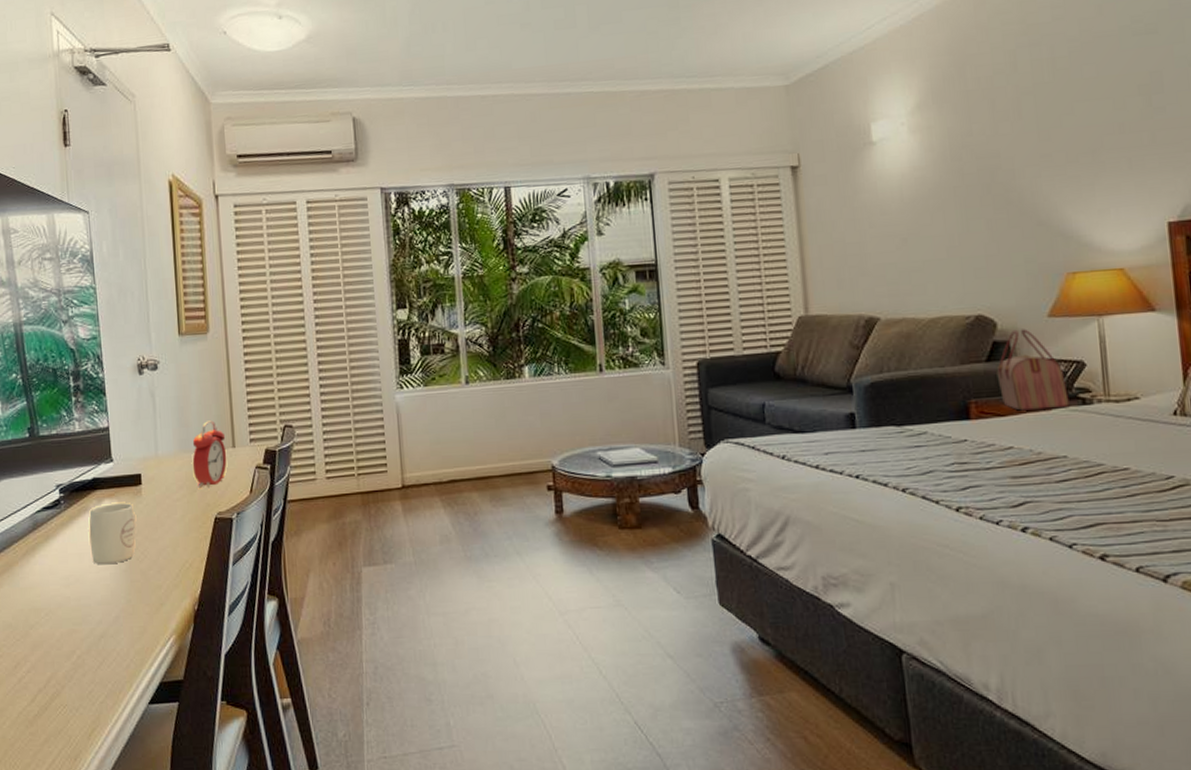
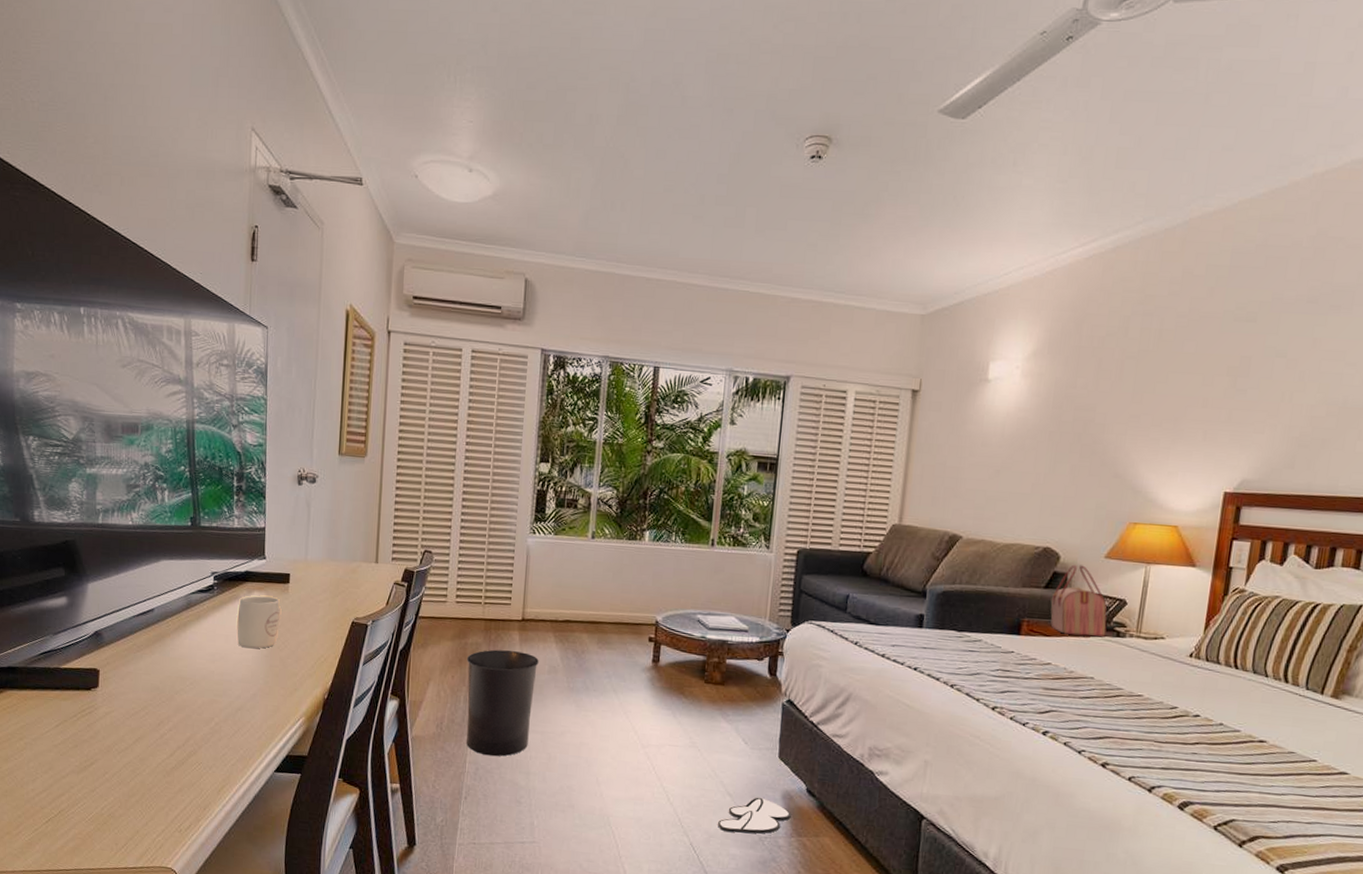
alarm clock: present [192,420,227,489] -> none [337,536,370,596]
waste bin: none [346,523,430,651] -> present [466,649,539,756]
slippers: none [663,654,747,701] -> present [718,797,791,834]

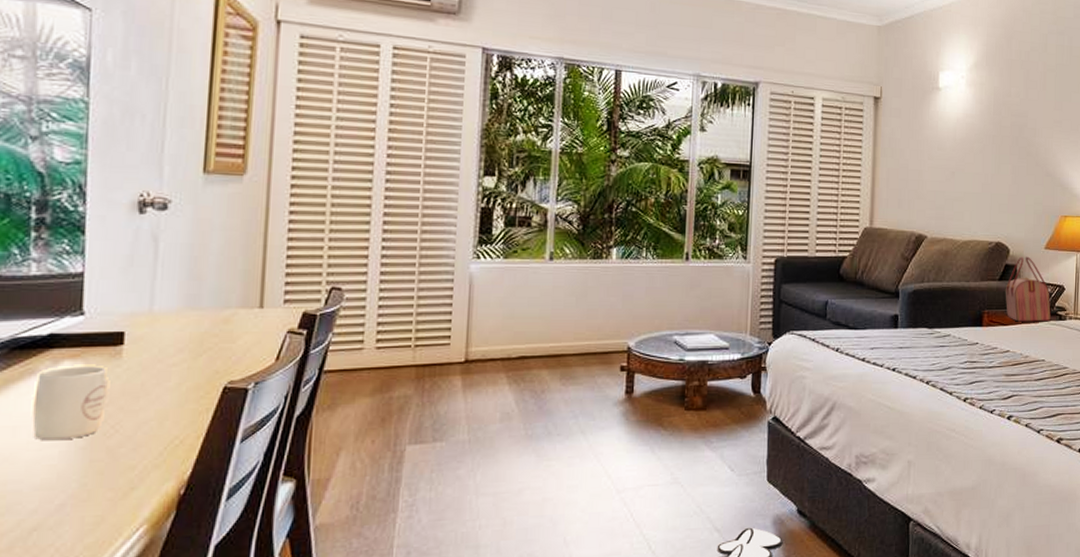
waste bin: present [466,649,539,756] -> none [391,399,488,534]

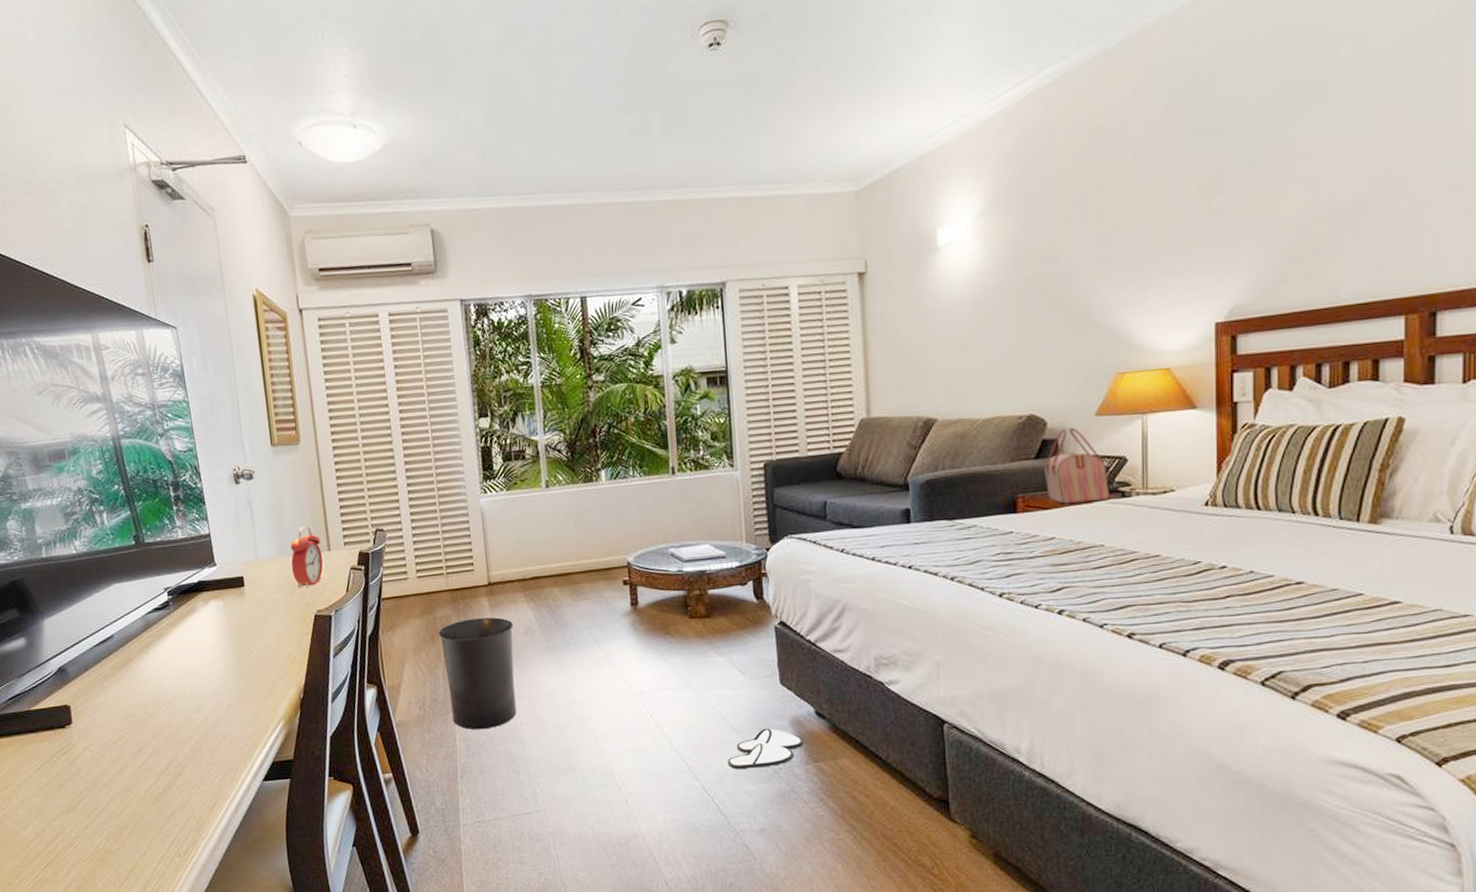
mug: present [32,366,108,441] -> none [197,603,242,660]
alarm clock: none [200,275,252,354] -> present [290,526,324,590]
waste bin: none [391,399,488,534] -> present [438,617,517,730]

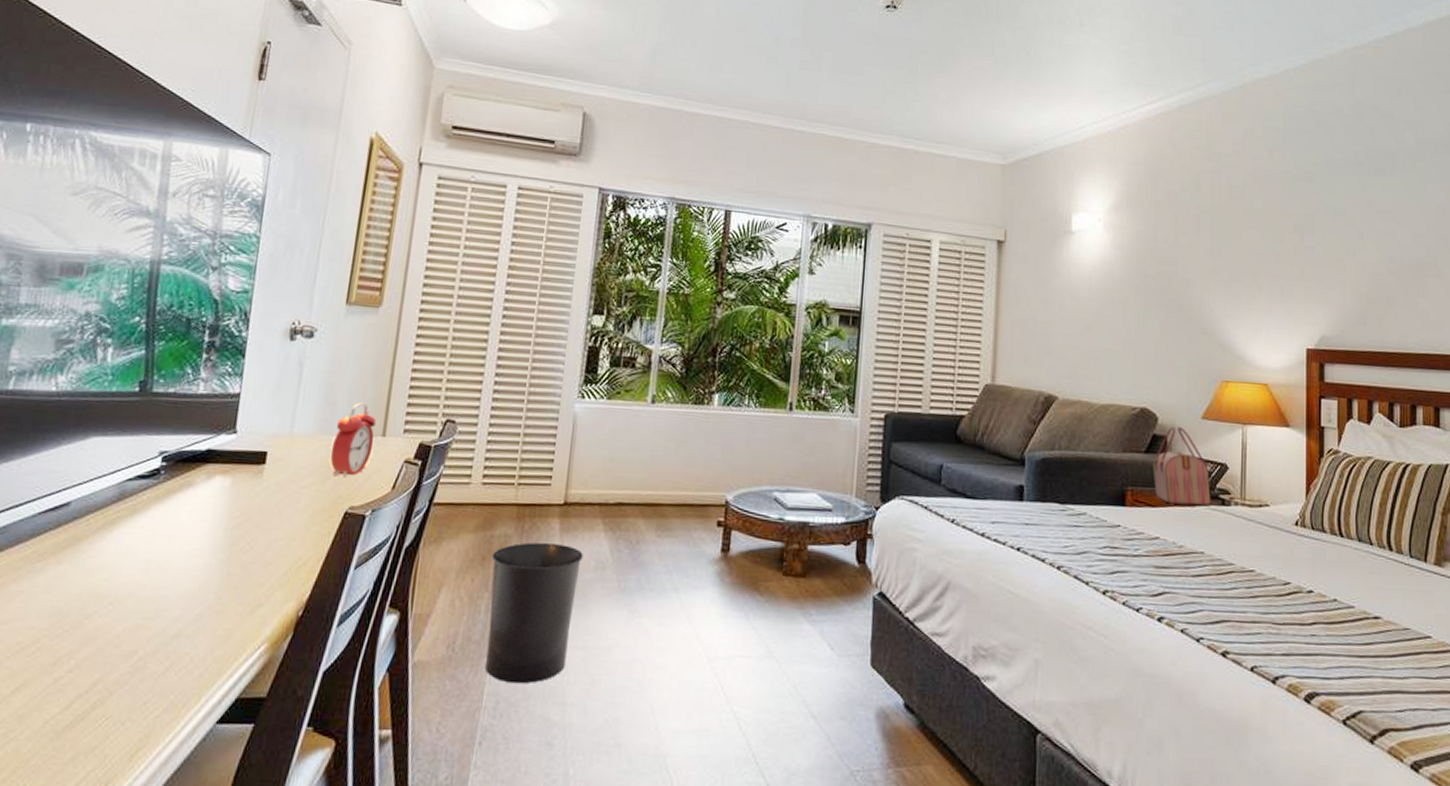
slippers: present [728,728,804,769] -> none [800,718,887,767]

